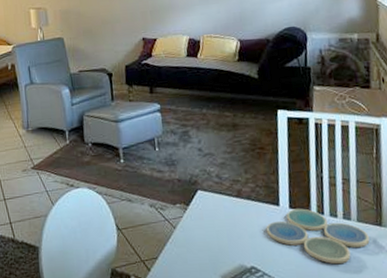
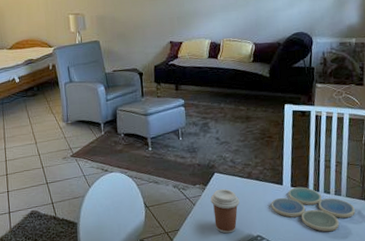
coffee cup: none [193,209,229,264] -> present [210,188,240,234]

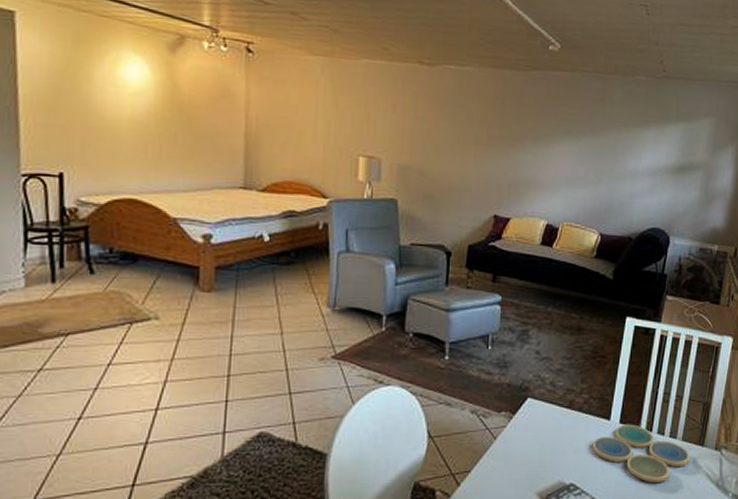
coffee cup: present [210,188,240,234] -> none [517,419,554,479]

